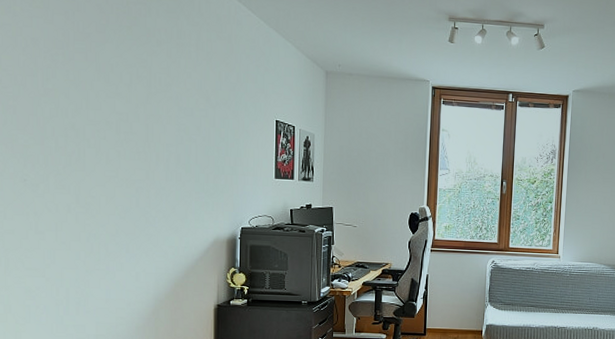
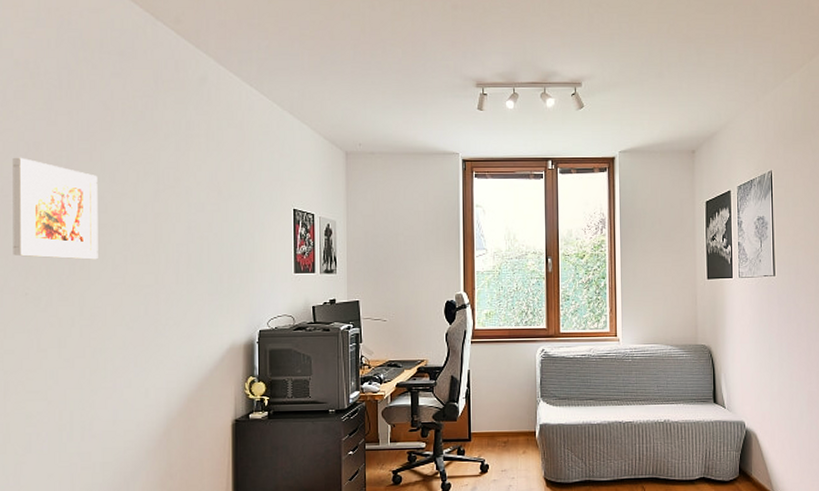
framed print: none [11,51,93,153] -> present [12,157,98,260]

